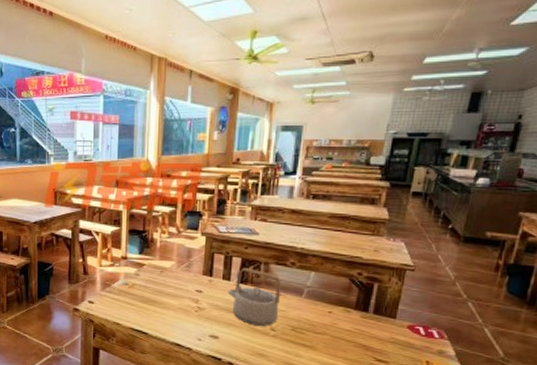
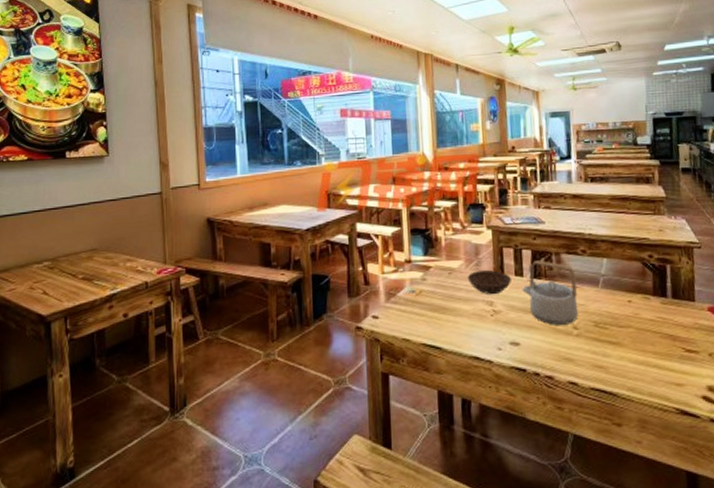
bowl: none [177,272,218,293] -> present [467,270,511,294]

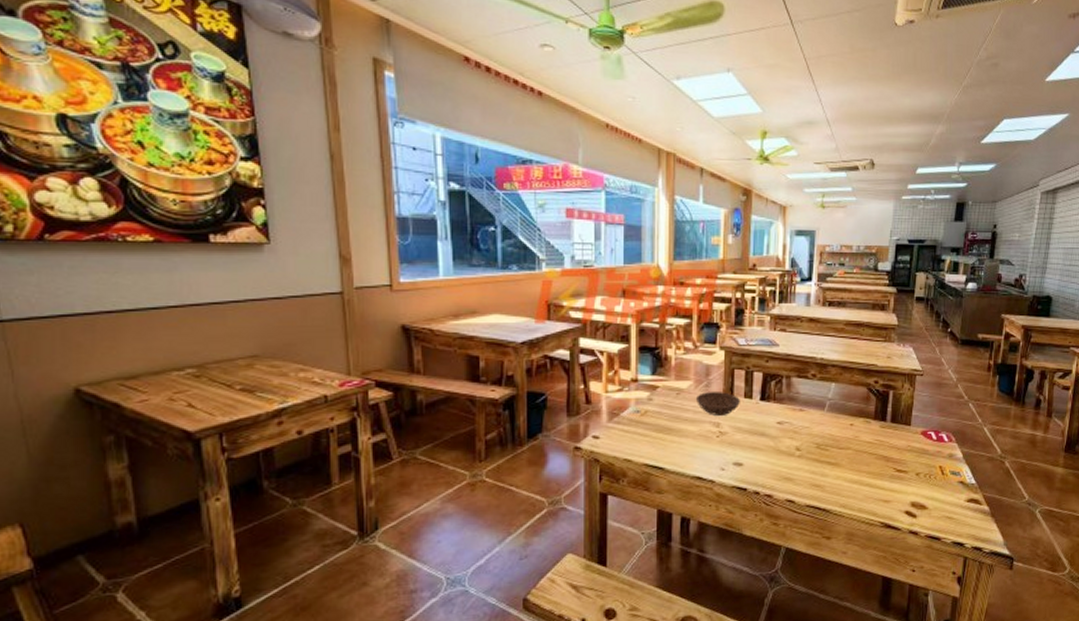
teapot: present [522,260,579,325] -> none [750,383,803,447]

